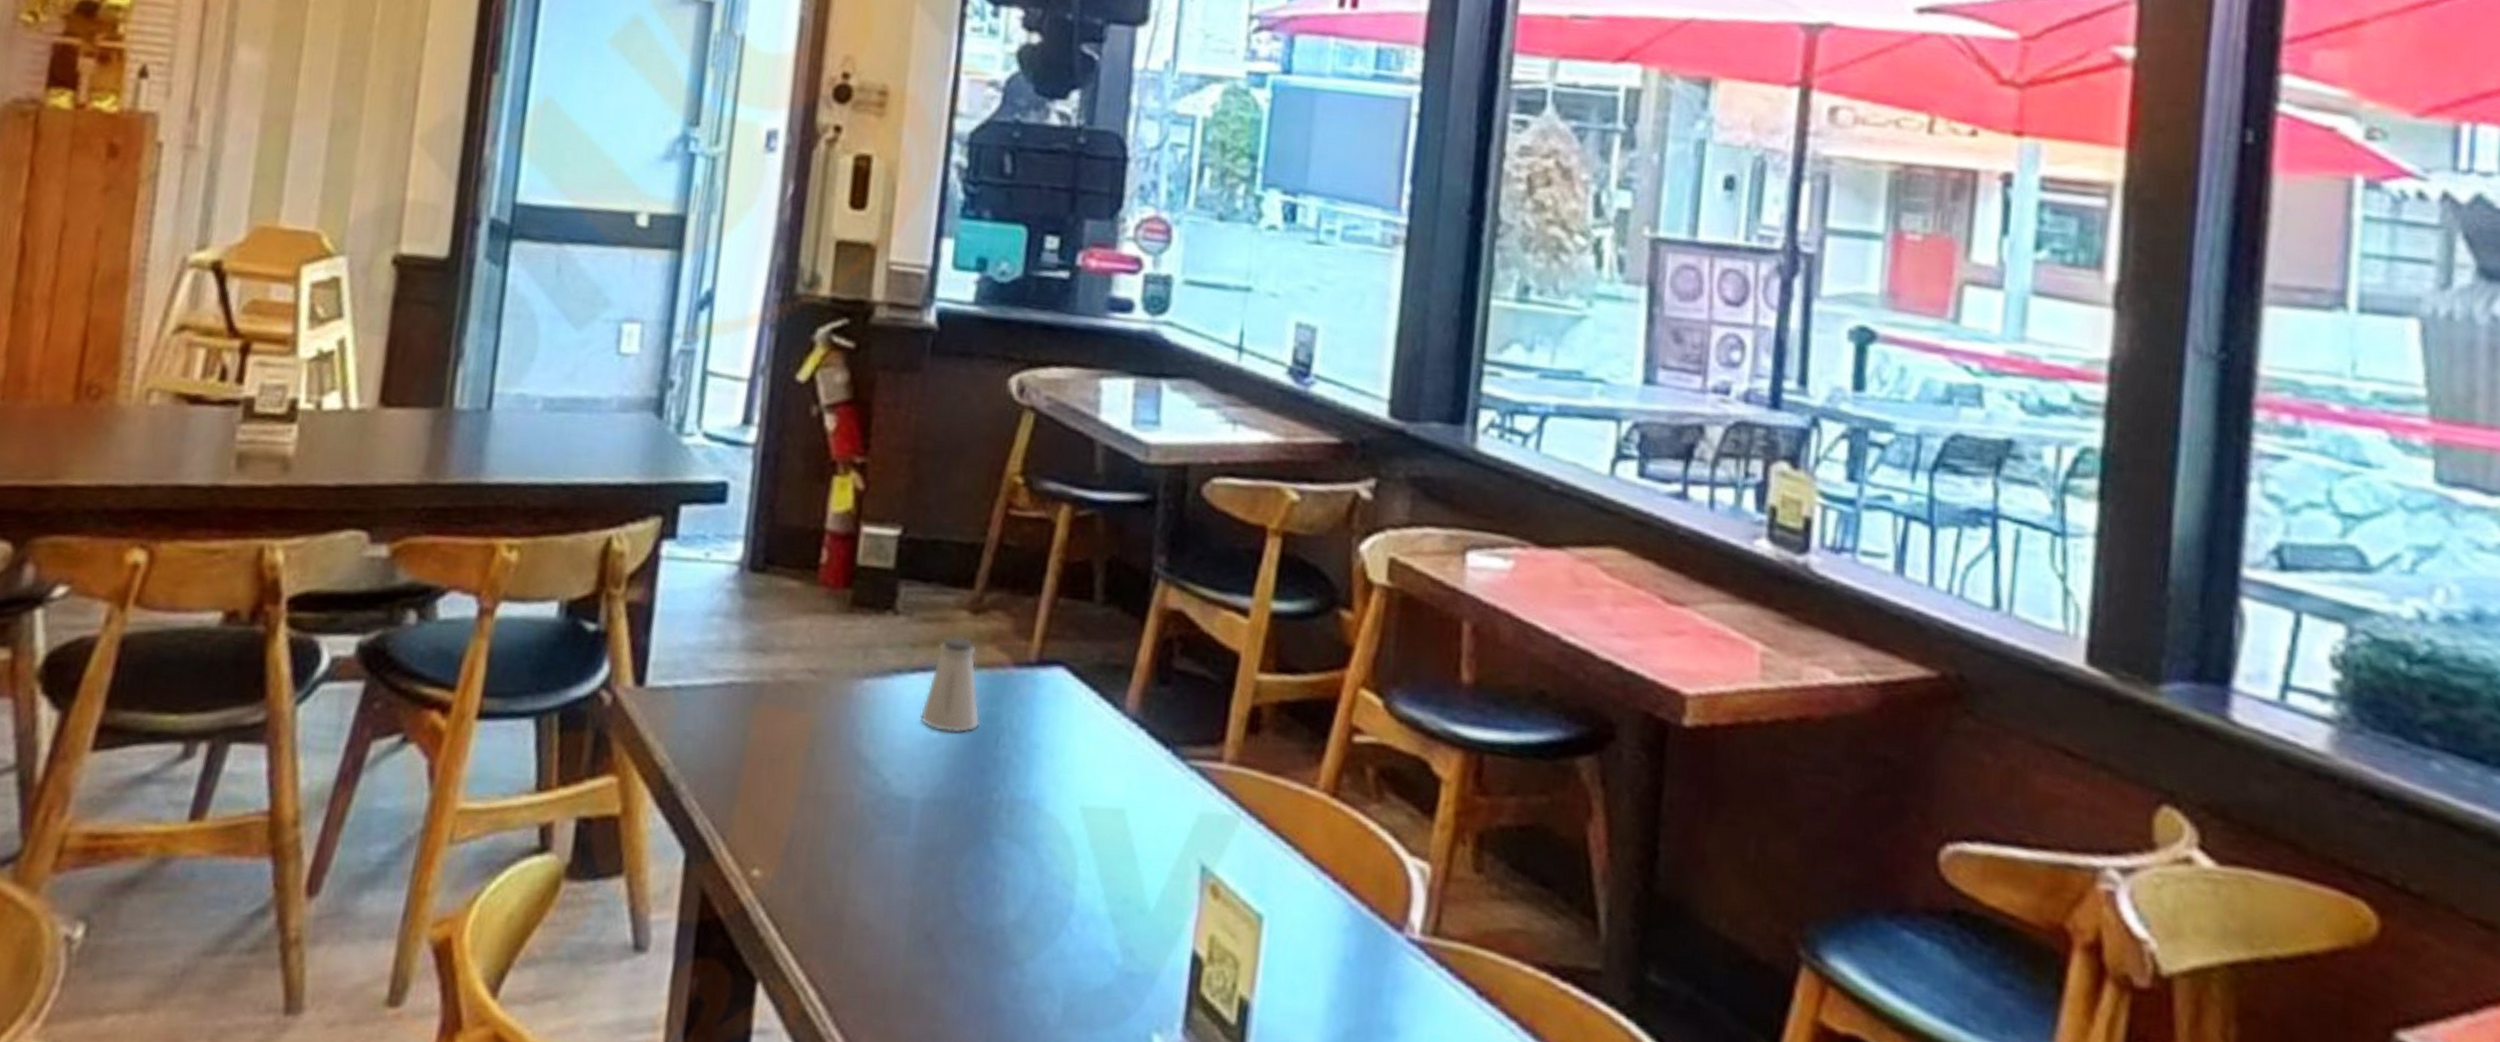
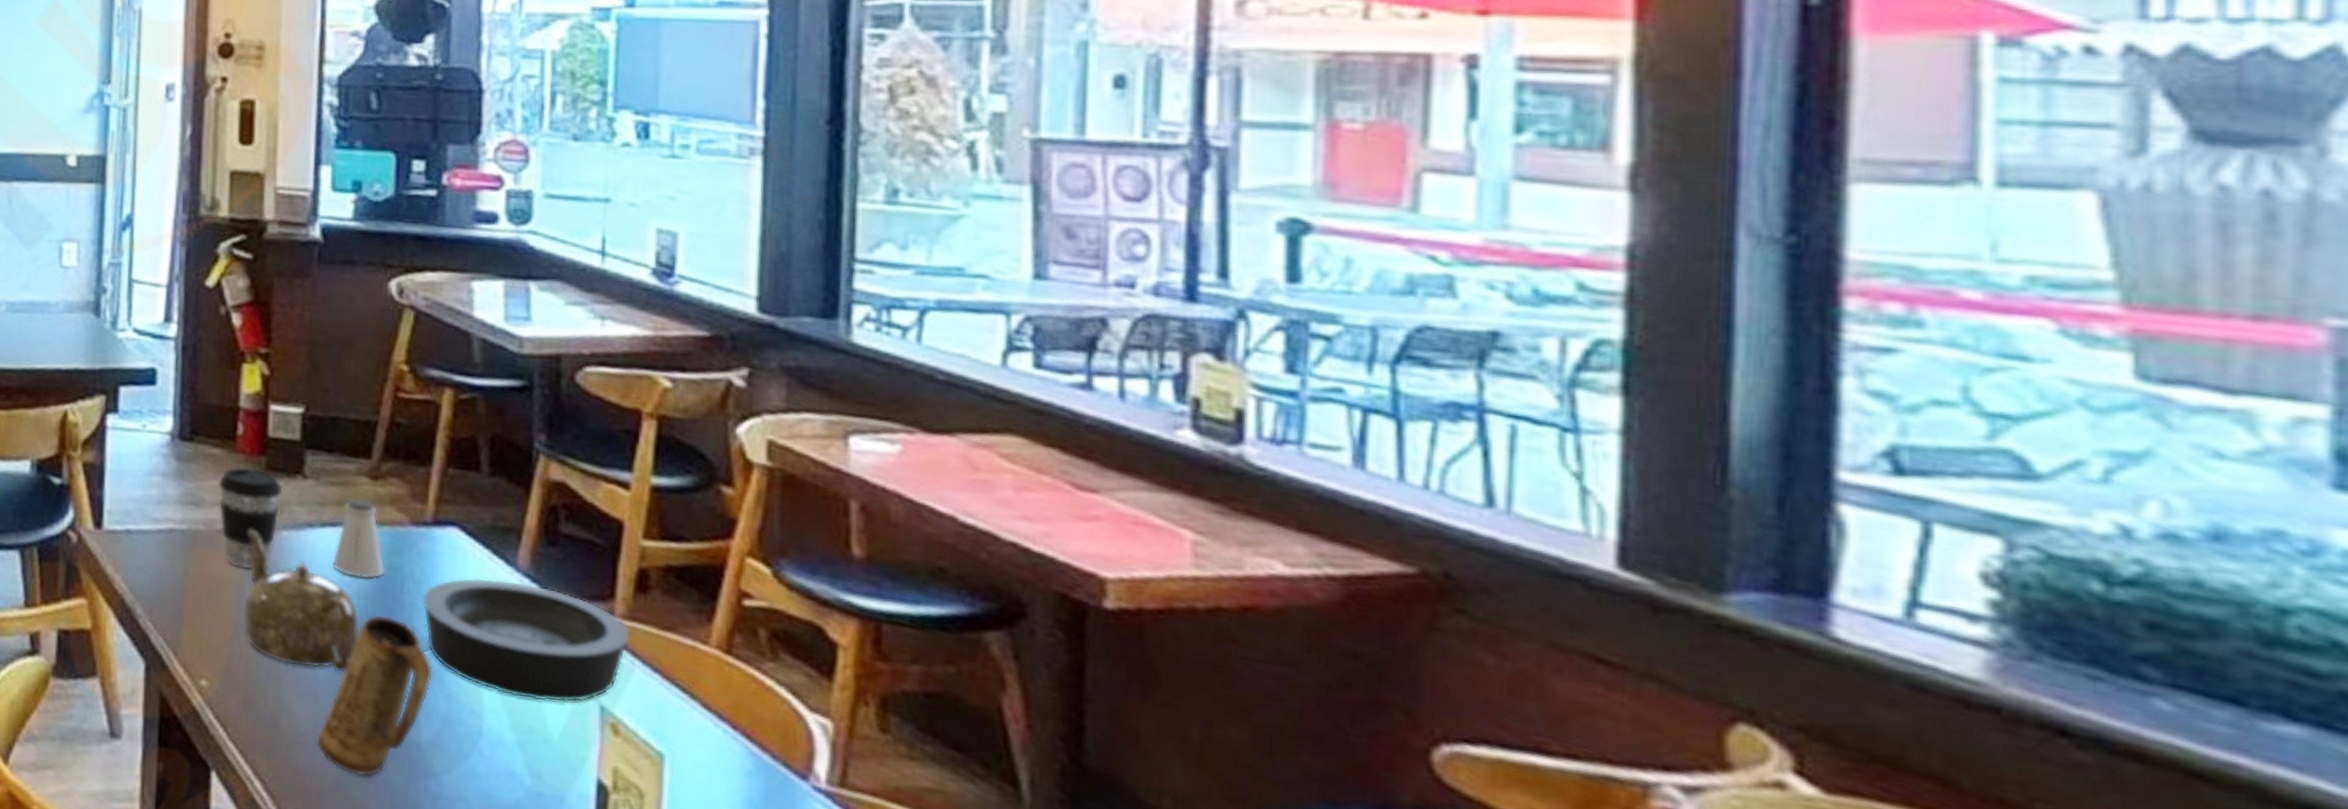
coffee cup: none [791,602,870,730] -> present [217,466,284,571]
teapot: none [808,680,947,850] -> present [242,530,360,674]
mug: none [885,775,1026,972] -> present [316,614,434,777]
bowl: none [1018,725,1238,865] -> present [422,577,630,703]

